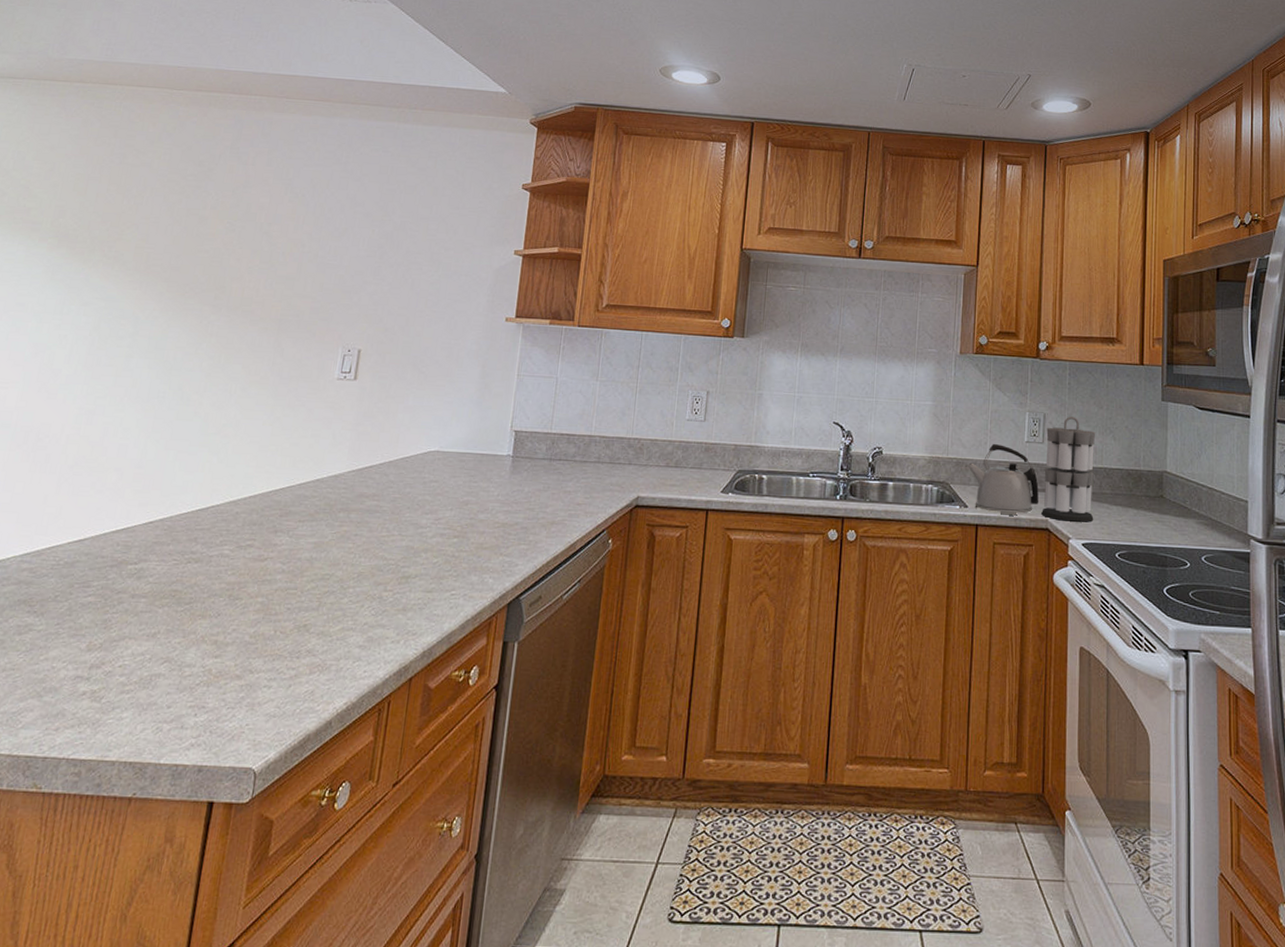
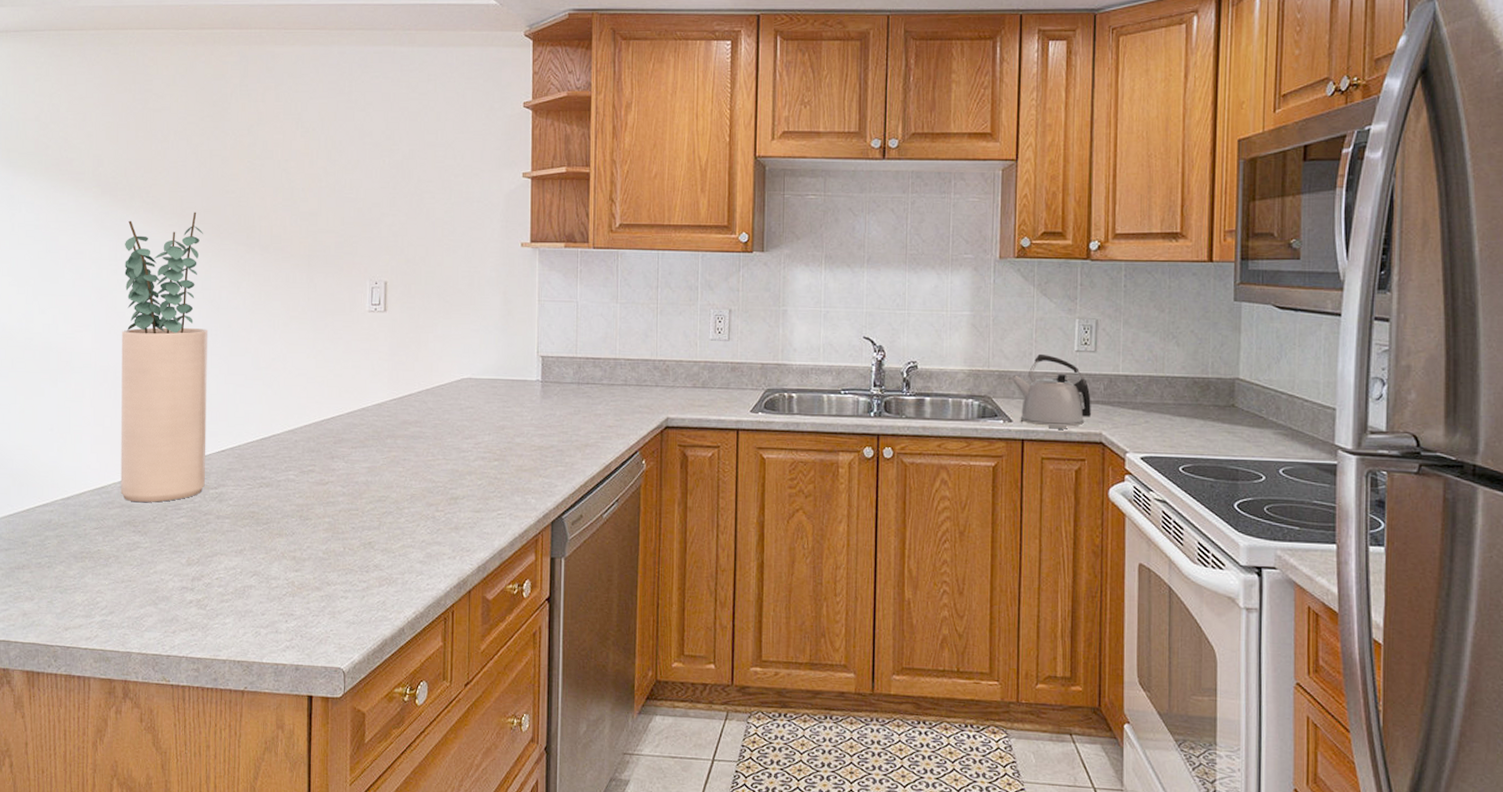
vase: none [20,269,167,579] -> present [120,212,208,503]
spice rack: present [1041,416,1096,522] -> none [1094,321,1156,435]

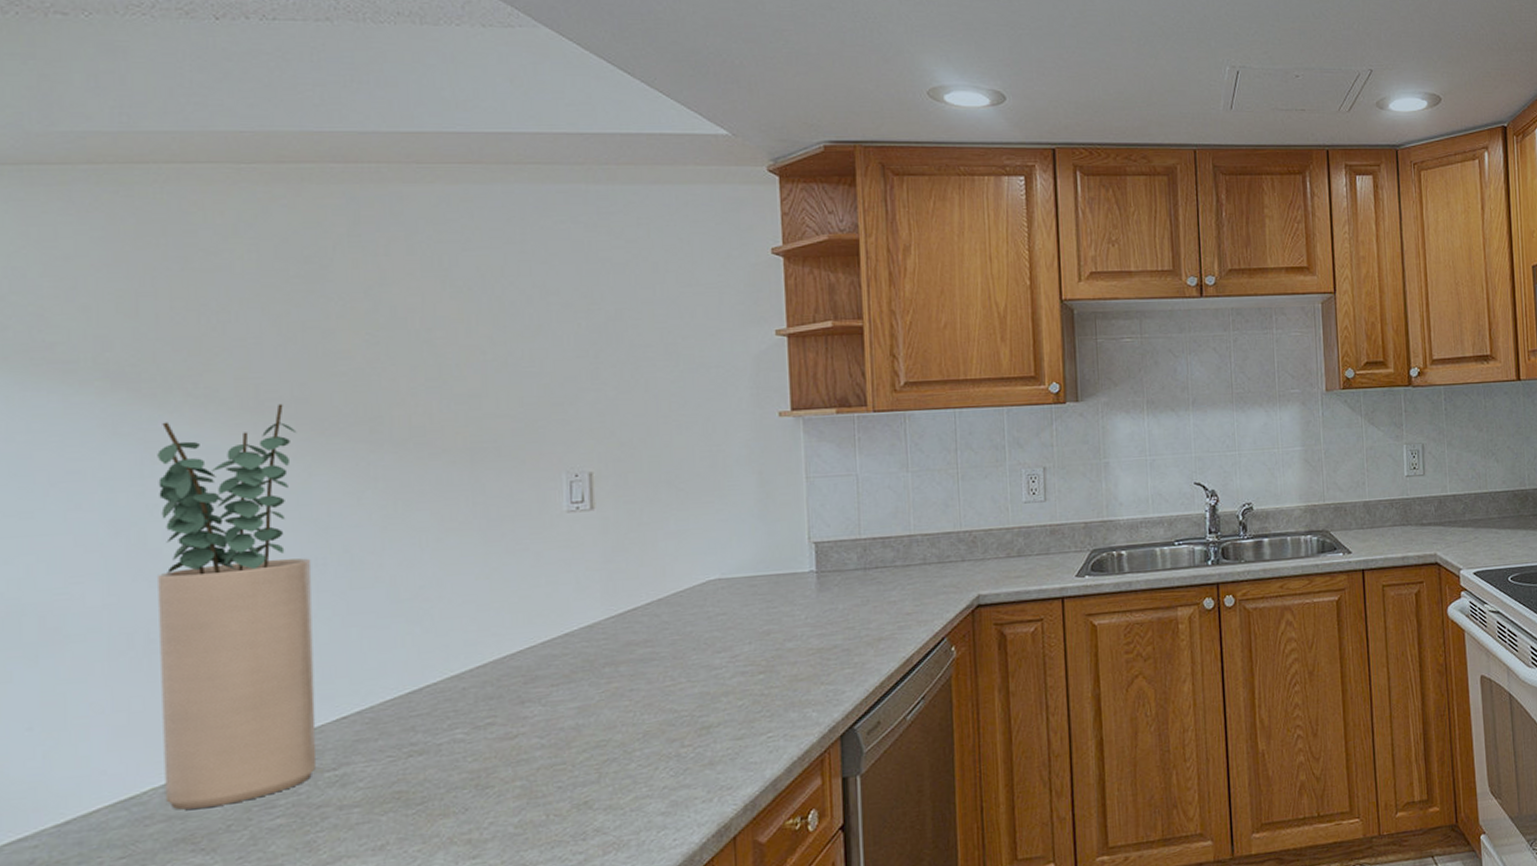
kettle: present [1010,353,1092,429] -> none [1346,482,1426,556]

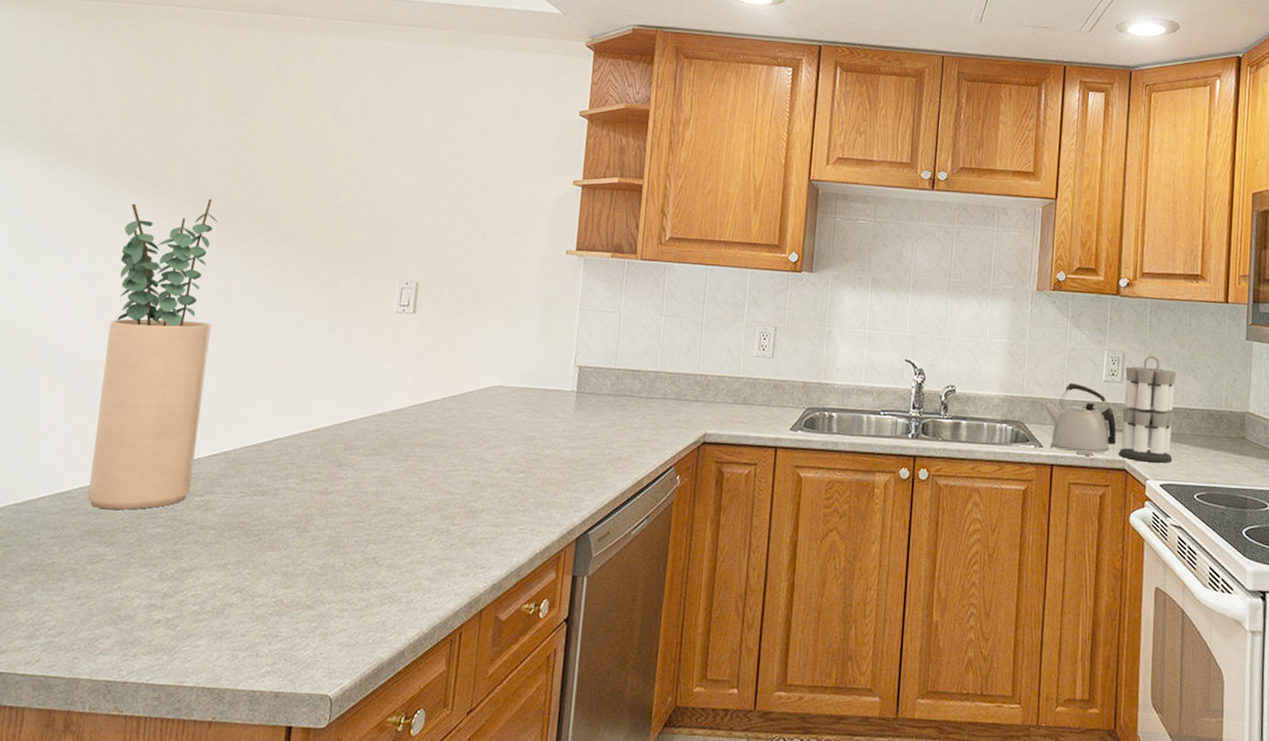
kettle: none [1346,482,1426,556] -> present [1042,382,1117,456]
spice rack: none [1426,443,1483,553] -> present [1119,355,1177,463]

